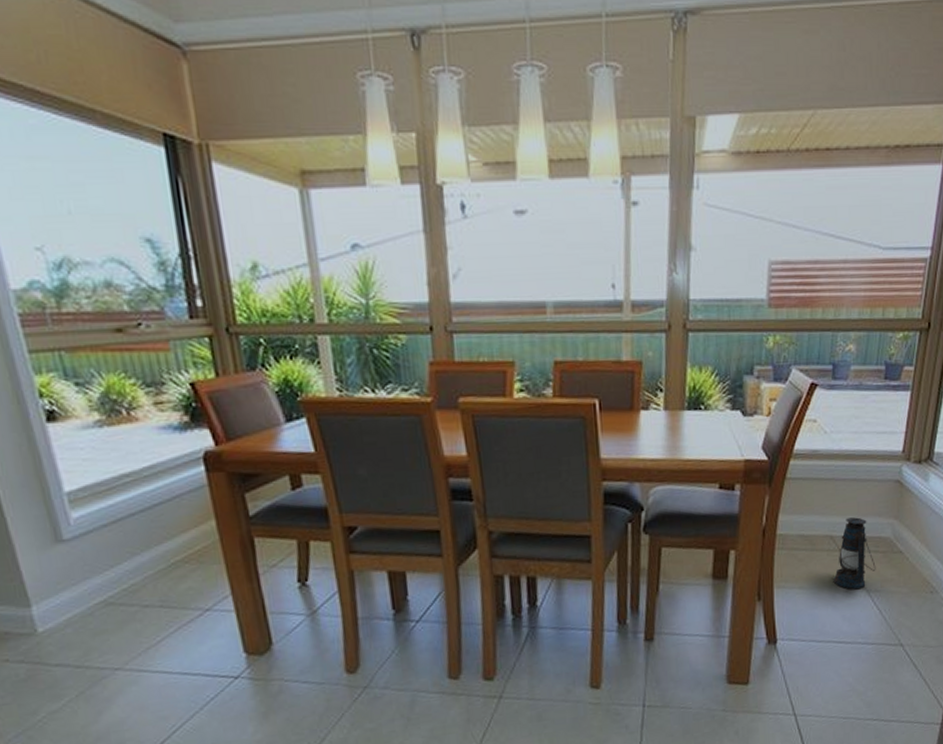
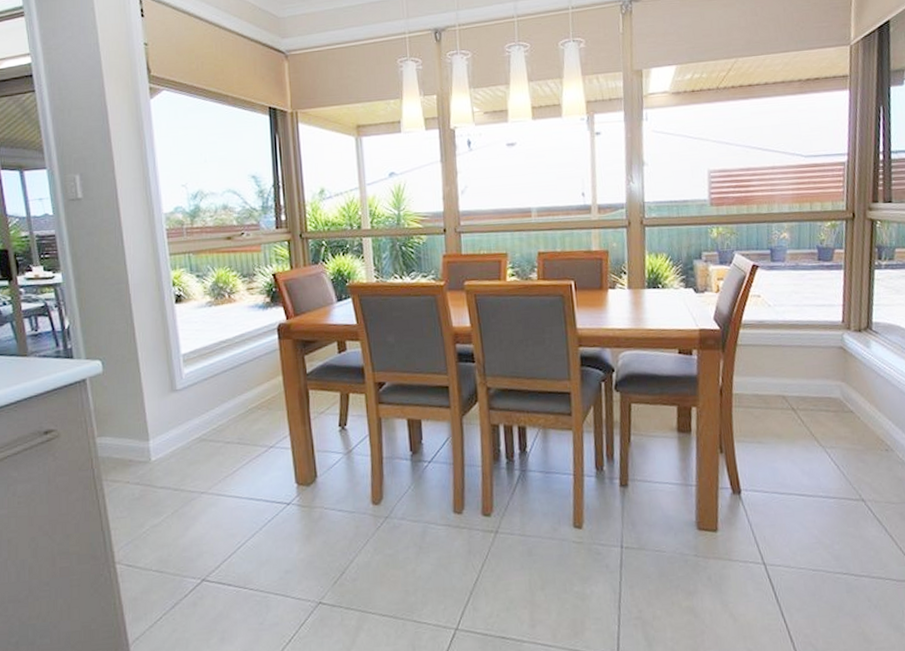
lantern: present [833,517,876,590] -> none [789,379,830,446]

